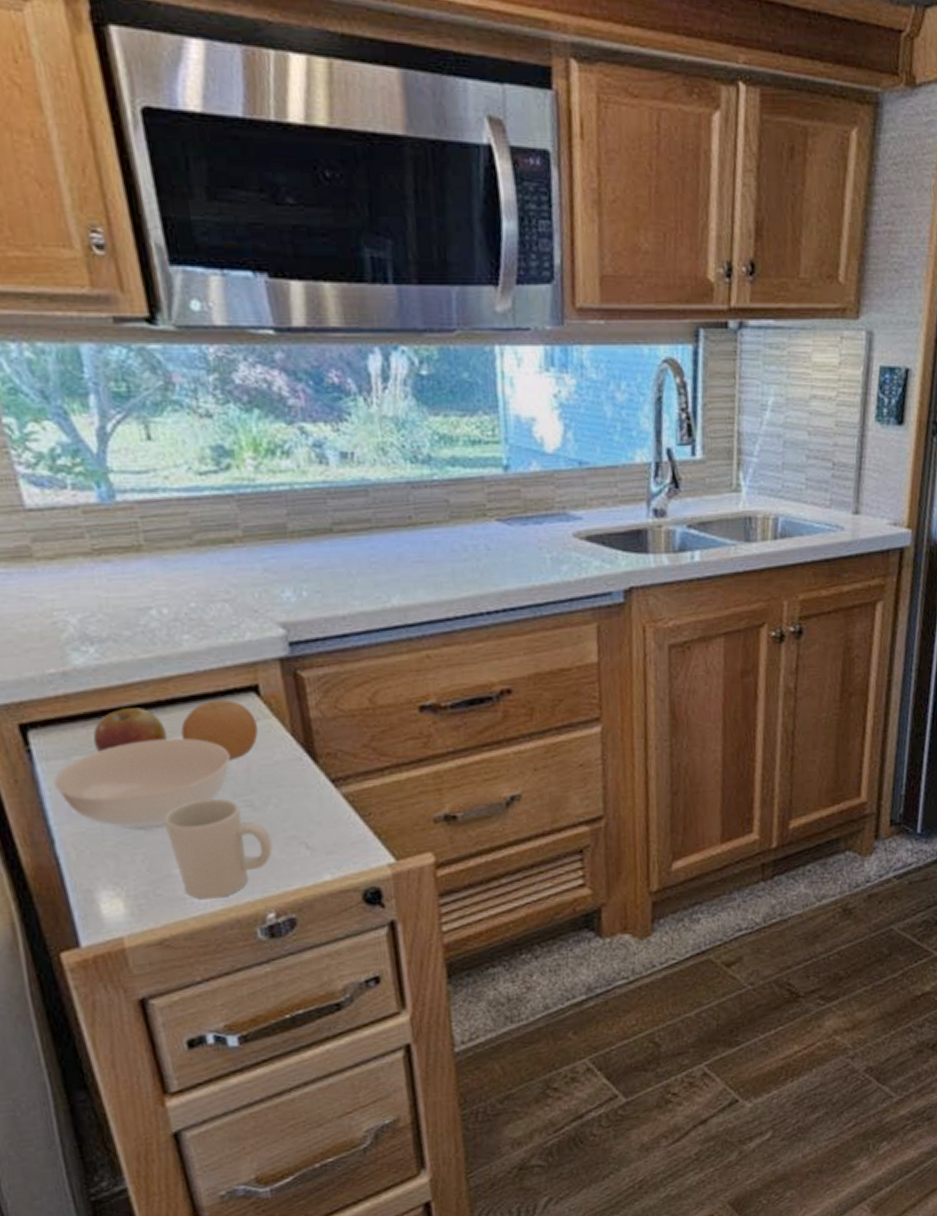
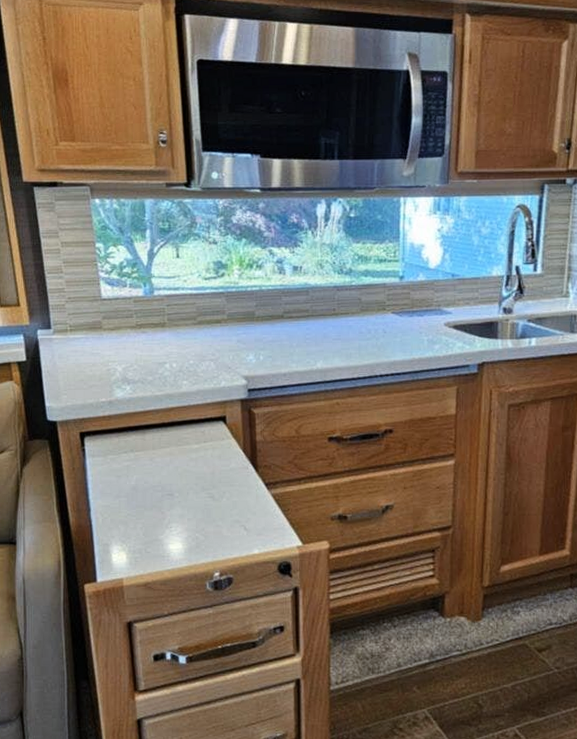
bowl: present [53,738,231,830] -> none [95,448,203,508]
fruit: present [93,707,168,752] -> none [121,427,166,454]
mug: present [163,798,273,900] -> none [157,490,223,558]
fruit: present [181,700,258,761] -> none [175,425,222,466]

